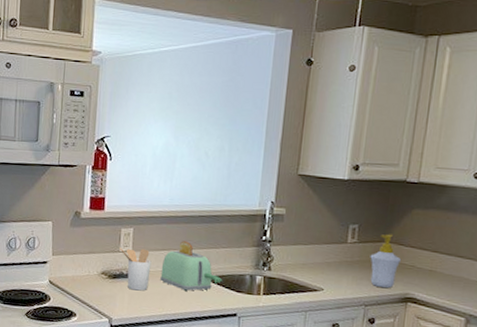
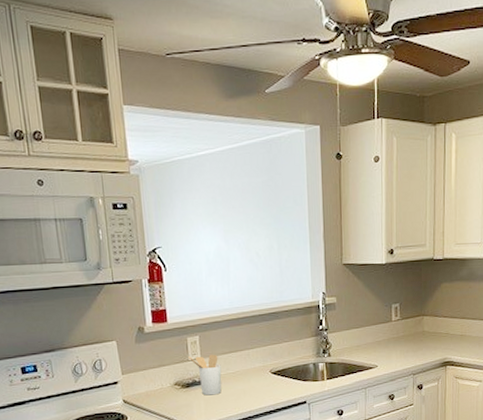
toaster: present [160,241,223,292] -> none [231,341,290,389]
soap bottle: present [370,234,402,289] -> none [412,308,438,357]

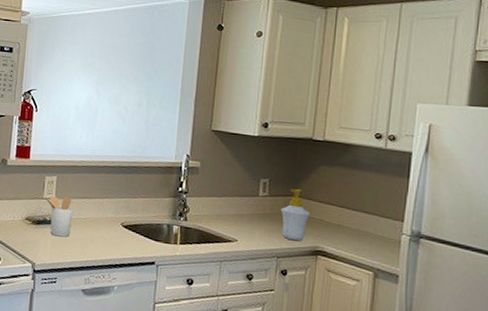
soap bottle: none [412,308,438,357] -> present [280,188,311,241]

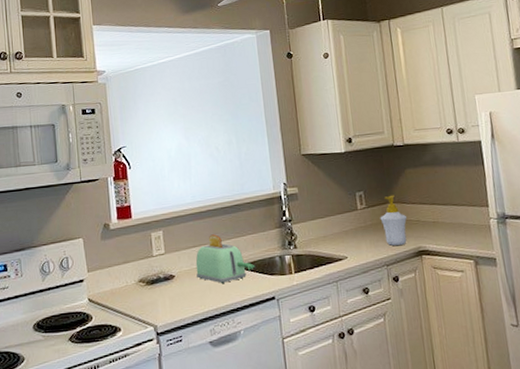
utensil holder: present [43,195,74,237] -> none [153,249,187,293]
toaster: none [82,190,142,239] -> present [195,234,256,284]

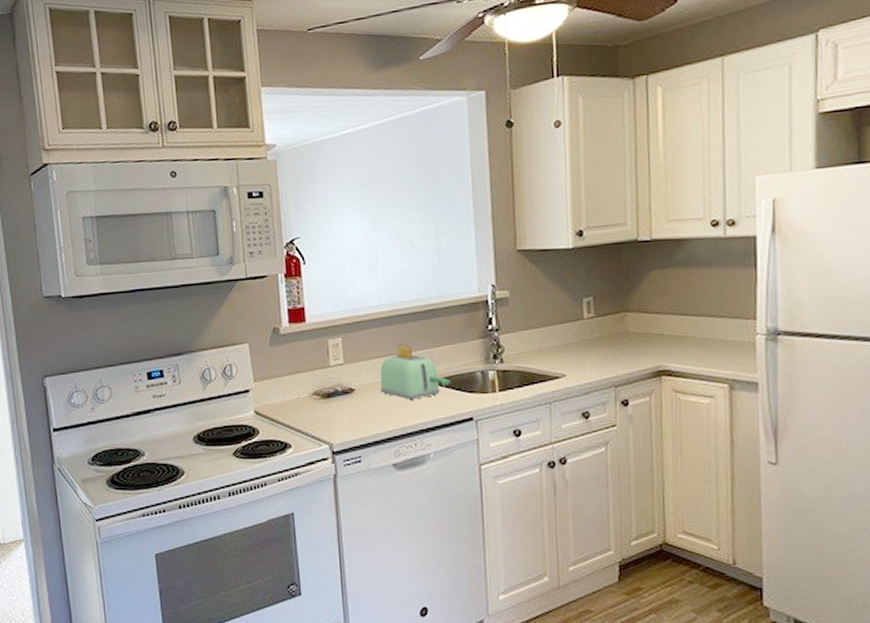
soap bottle: present [380,194,407,246] -> none [611,302,647,364]

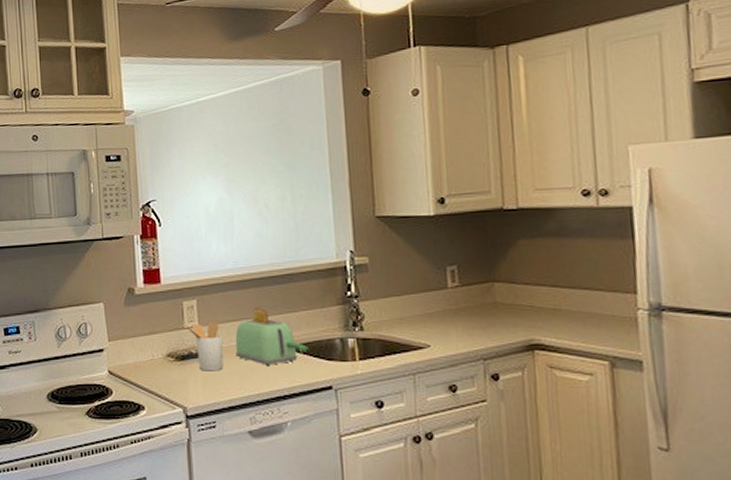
utensil holder: none [329,359,369,408] -> present [184,322,224,371]

